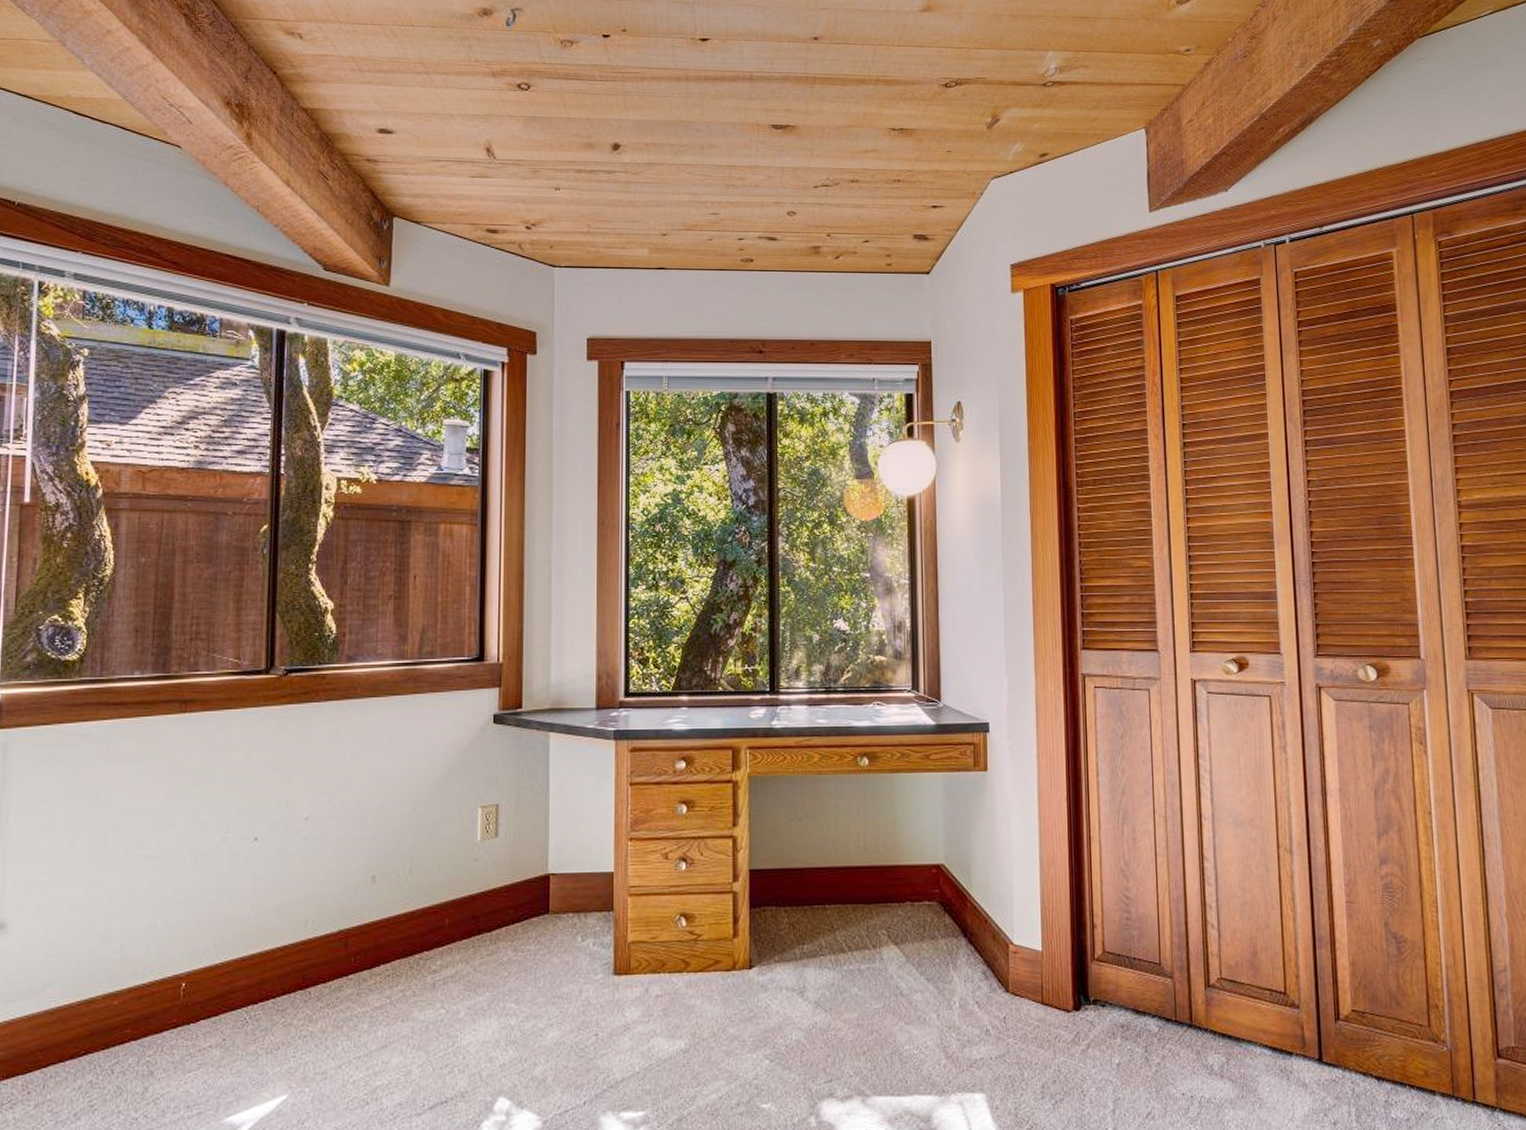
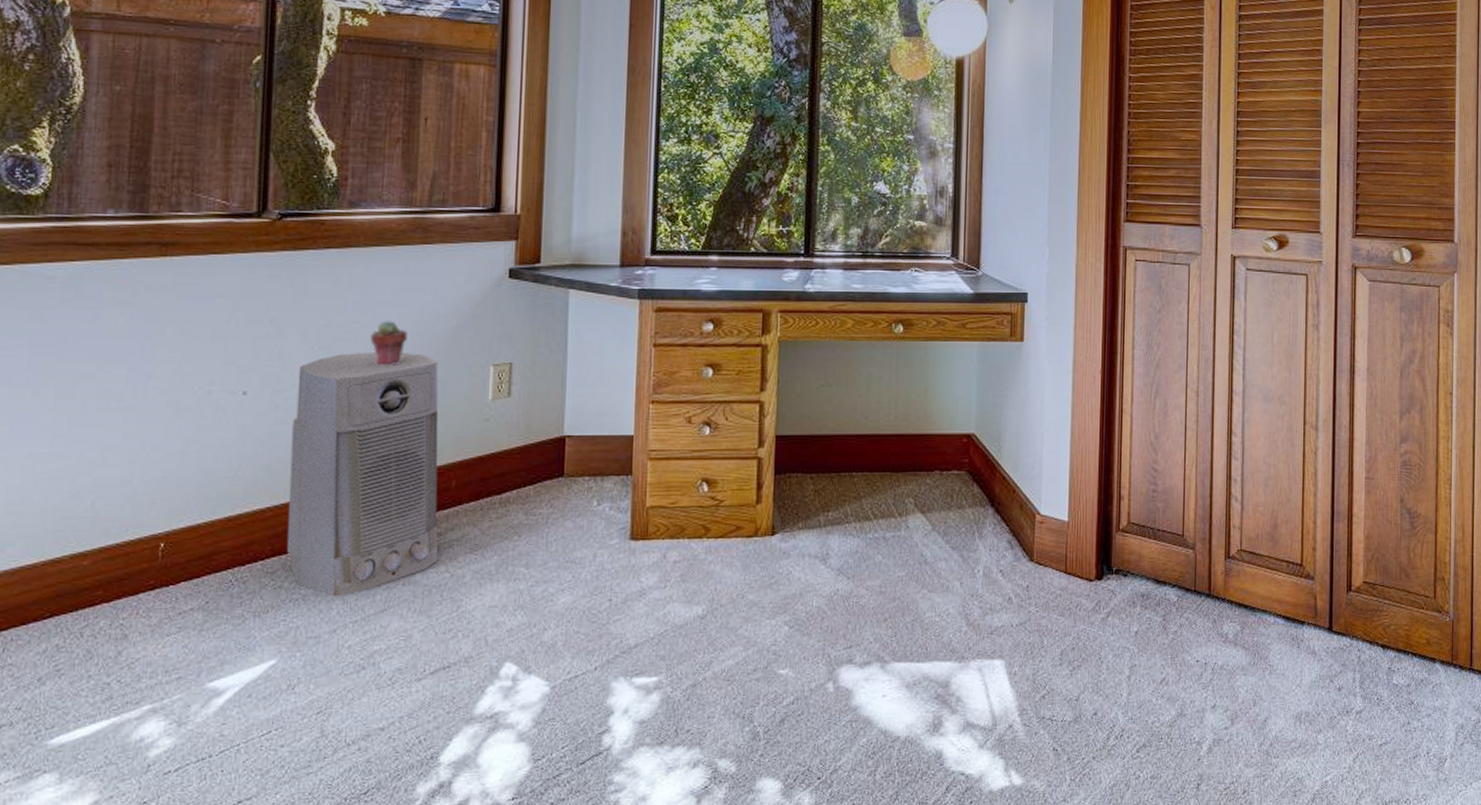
air purifier: none [295,796,435,1034] -> present [287,352,439,597]
potted succulent: none [368,767,402,810] -> present [369,321,407,365]

